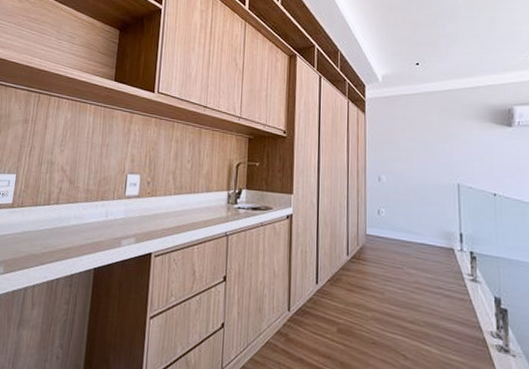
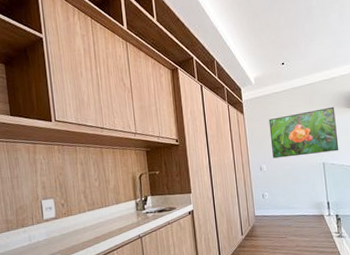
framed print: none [394,119,480,173] -> present [268,106,339,159]

